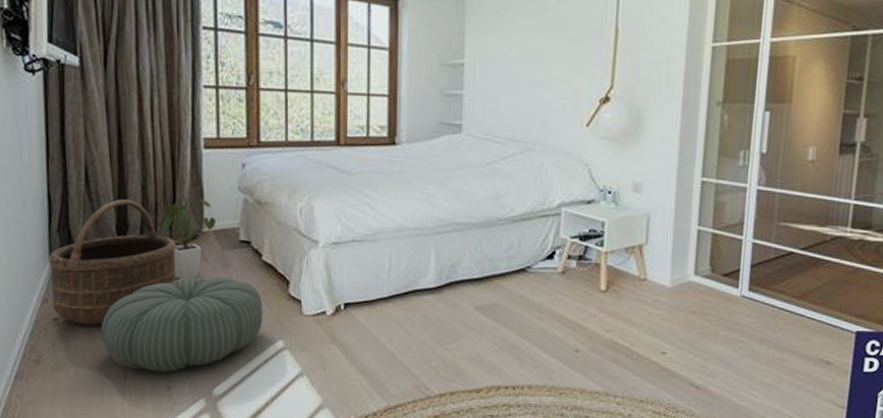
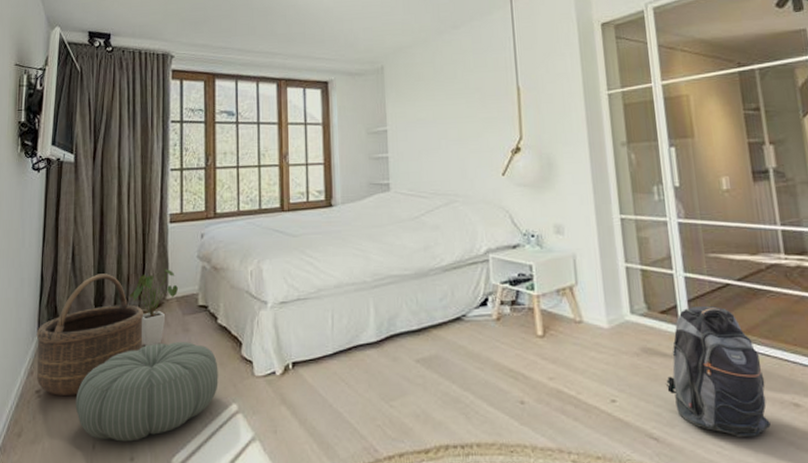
backpack: none [714,272,806,389] -> present [665,306,771,438]

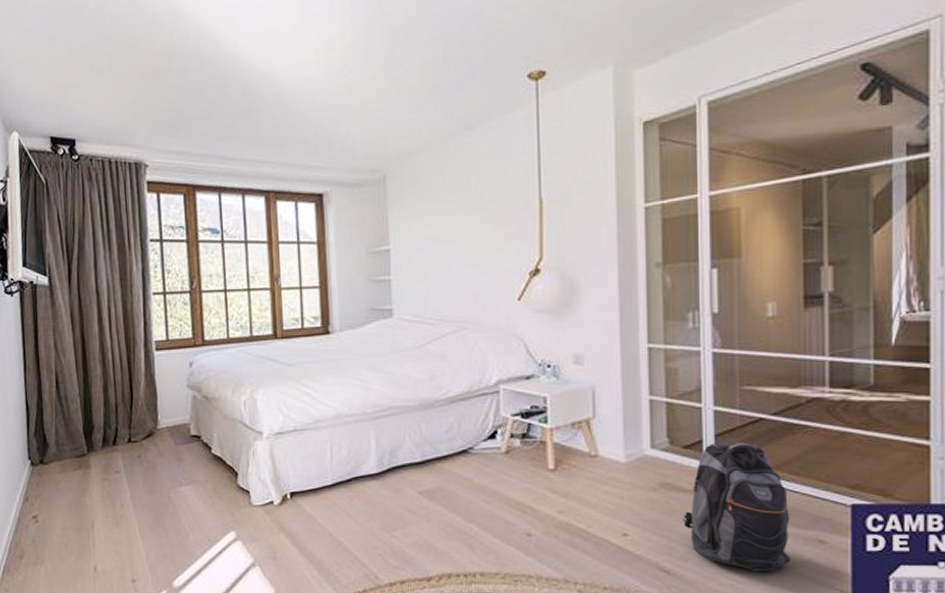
basket: present [36,273,144,395] -> none [27,402,137,521]
pouf: present [75,342,218,442] -> none [73,471,216,565]
house plant: present [129,268,178,347] -> none [118,397,169,476]

